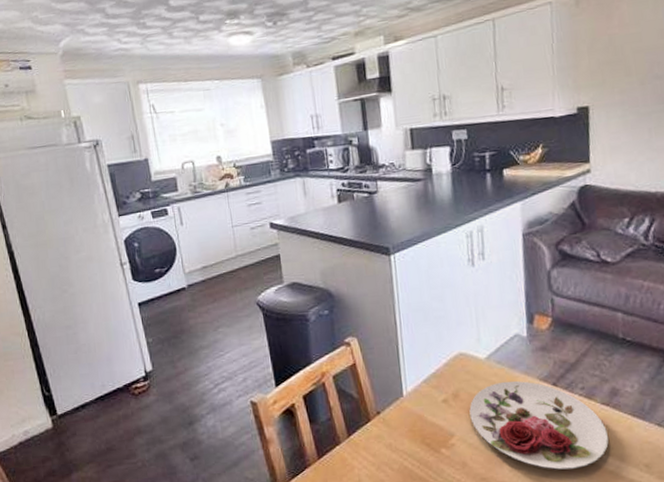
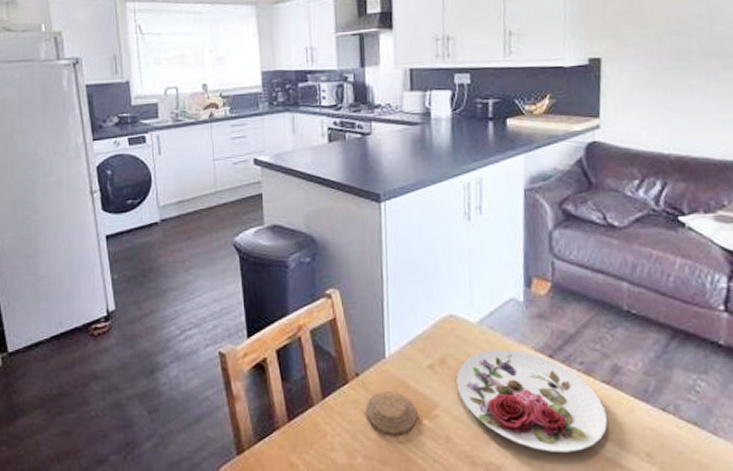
coaster: none [388,425,435,464] -> present [365,391,417,434]

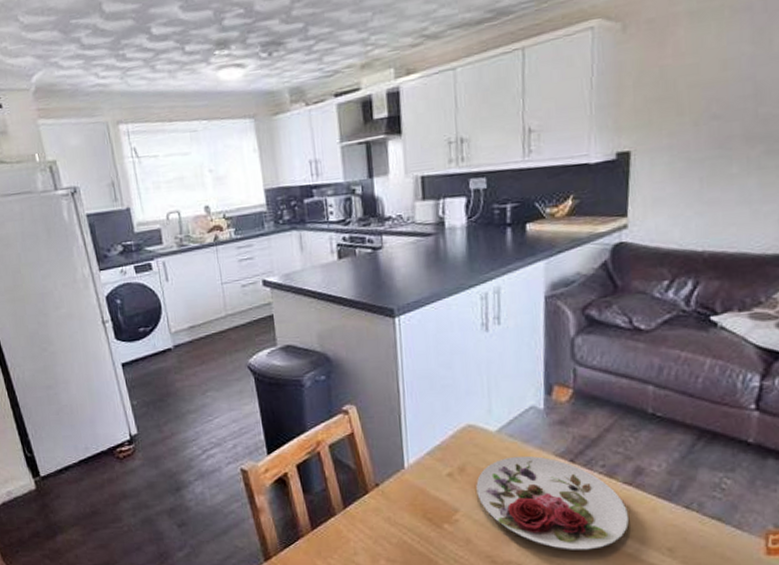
coaster: present [365,391,417,434] -> none [386,499,437,538]

